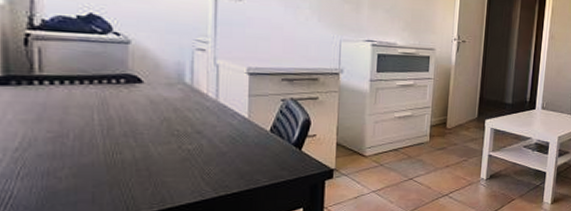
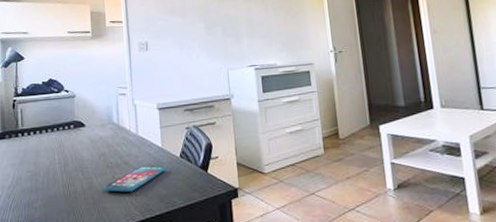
smartphone: none [165,137,251,165] -> present [103,165,166,192]

